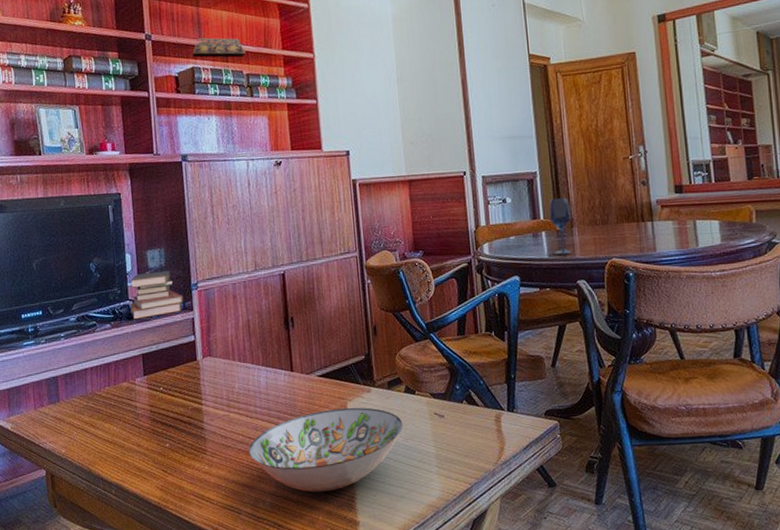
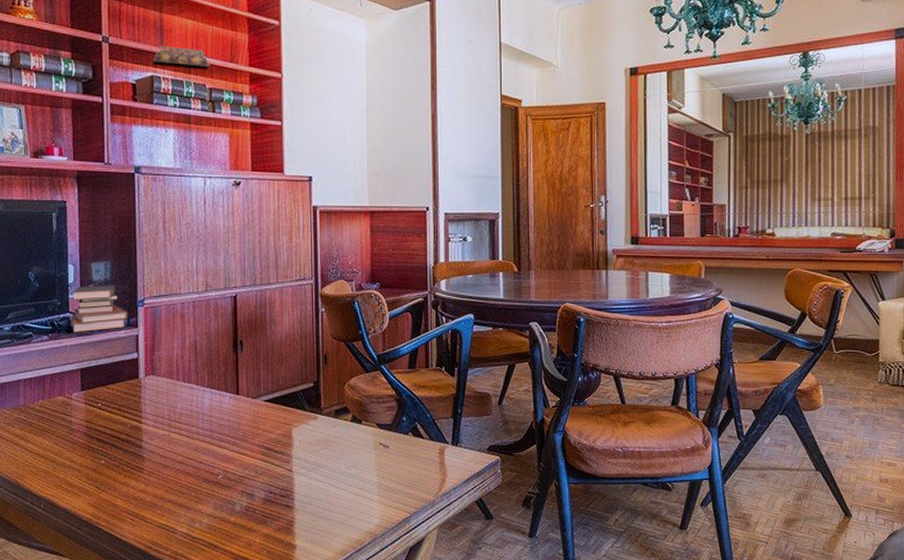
decorative bowl: present [248,407,403,492] -> none [188,433,347,515]
wineglass: present [548,197,574,256] -> none [508,240,530,297]

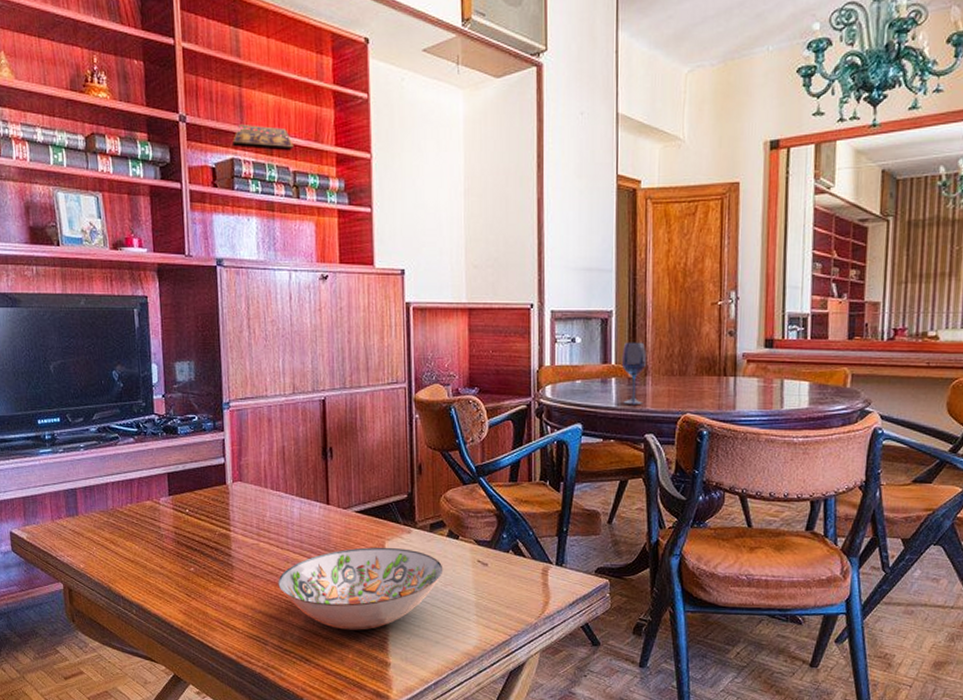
books: present [70,285,129,333] -> none [155,386,214,436]
decorative bowl: none [188,433,347,515] -> present [278,547,443,630]
wineglass: none [508,240,530,297] -> present [621,342,647,406]

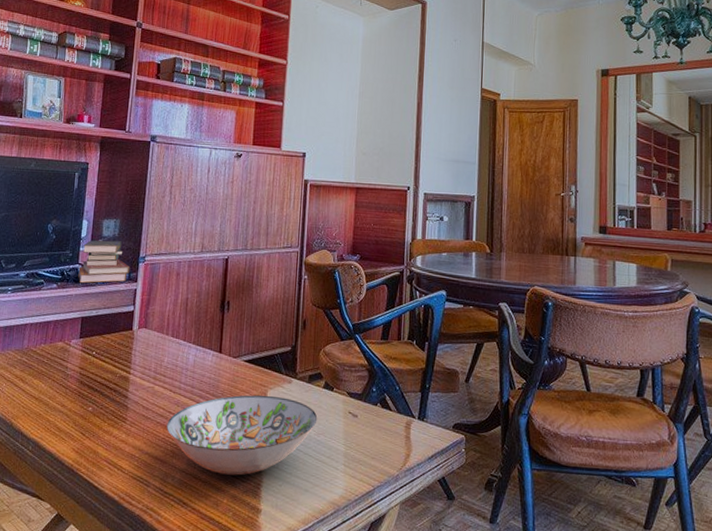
books: none [155,386,214,436] -> present [78,240,130,284]
decorative box: present [231,125,293,151] -> none [176,33,226,55]
wineglass: present [621,342,647,406] -> none [481,222,503,277]

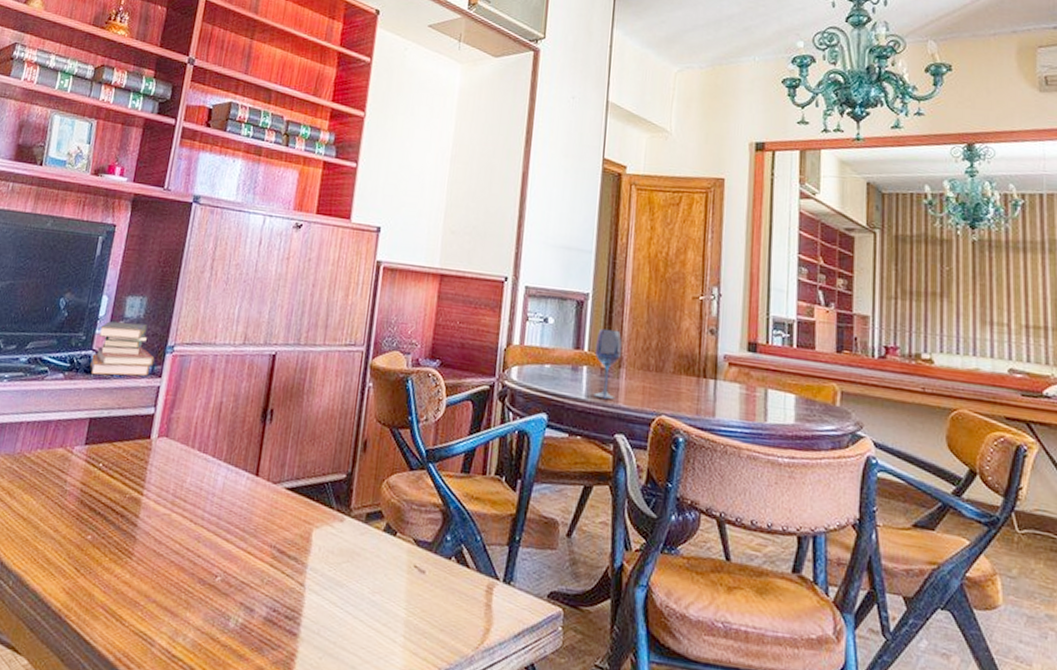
decorative bowl: present [166,395,318,476] -> none [182,533,374,641]
wineglass: none [481,222,503,277] -> present [594,328,623,400]

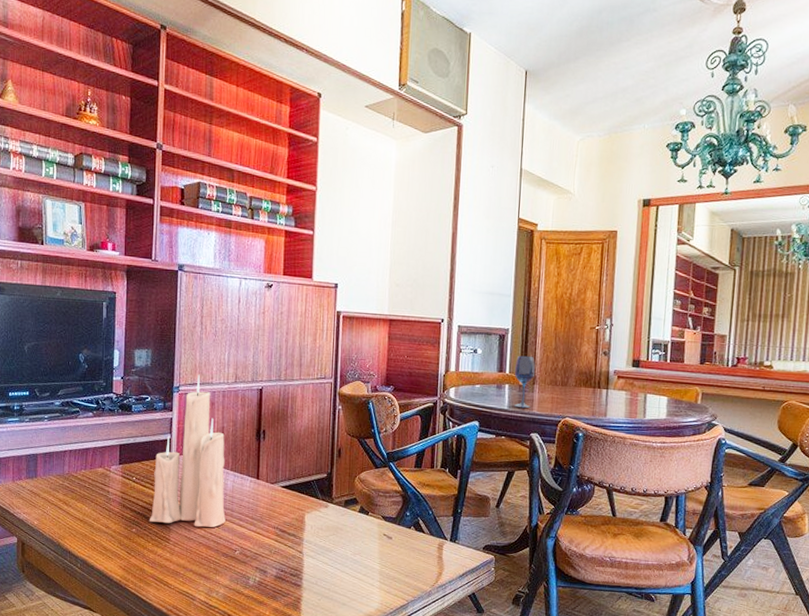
books: present [90,321,155,376] -> none [113,370,165,412]
candle: none [110,331,222,541] -> present [149,374,226,528]

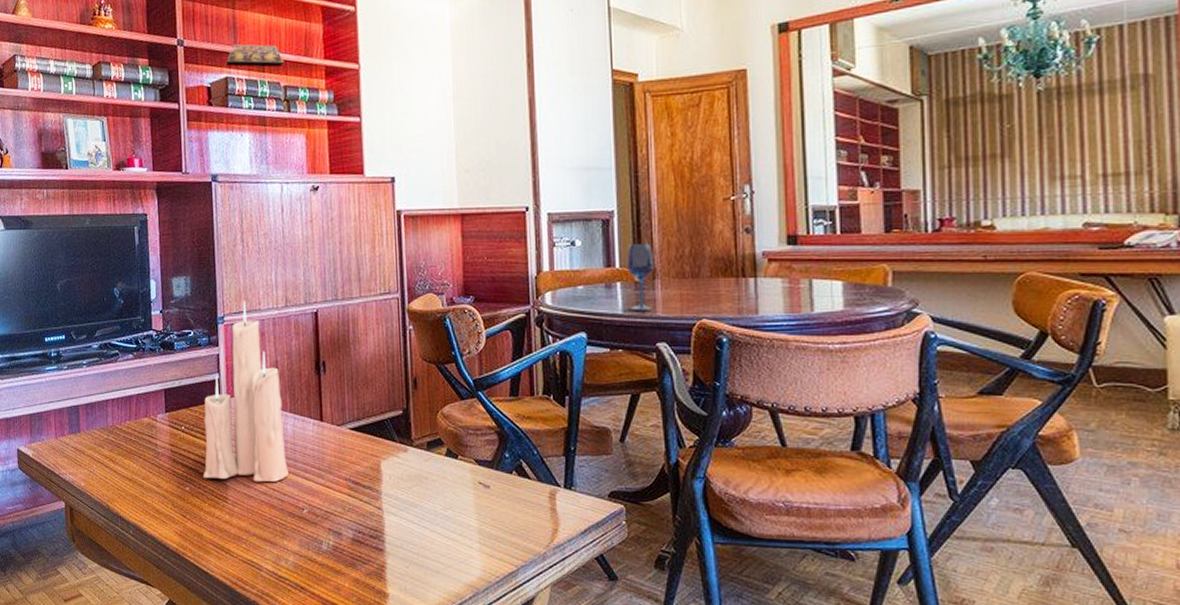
decorative box: none [199,155,252,180] -> present [226,44,284,68]

